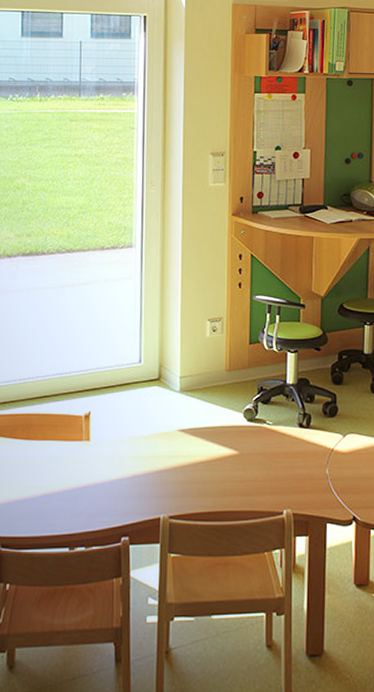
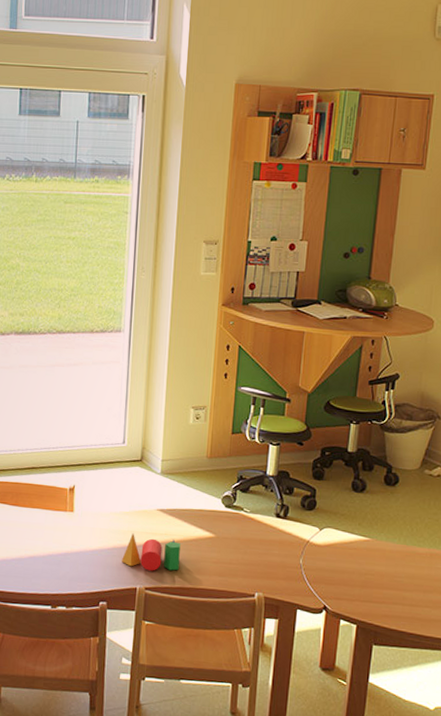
toy blocks: none [143,458,204,498] -> present [122,533,181,571]

